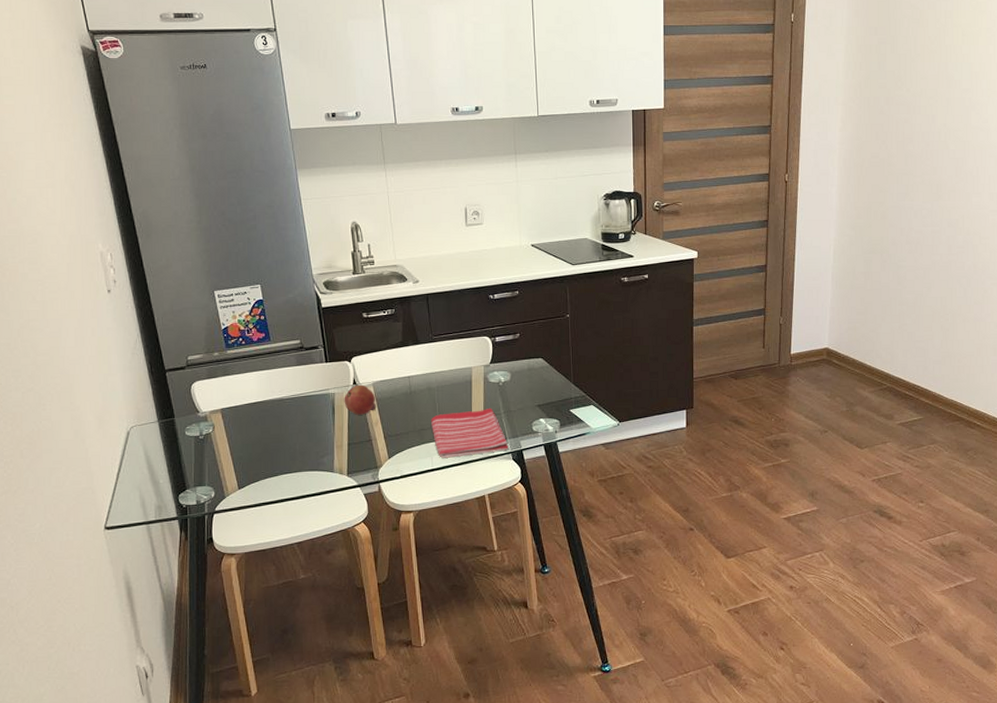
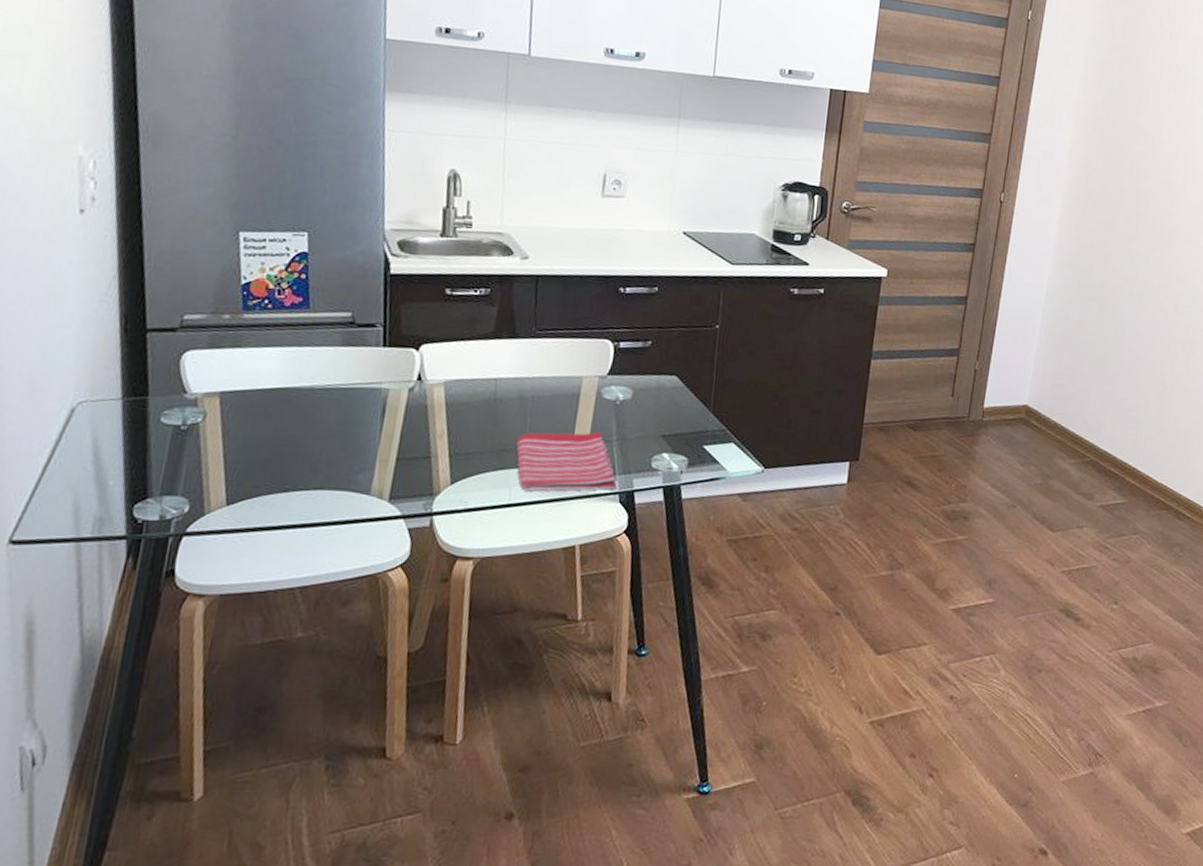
fruit: present [344,384,376,415] -> none [400,381,445,422]

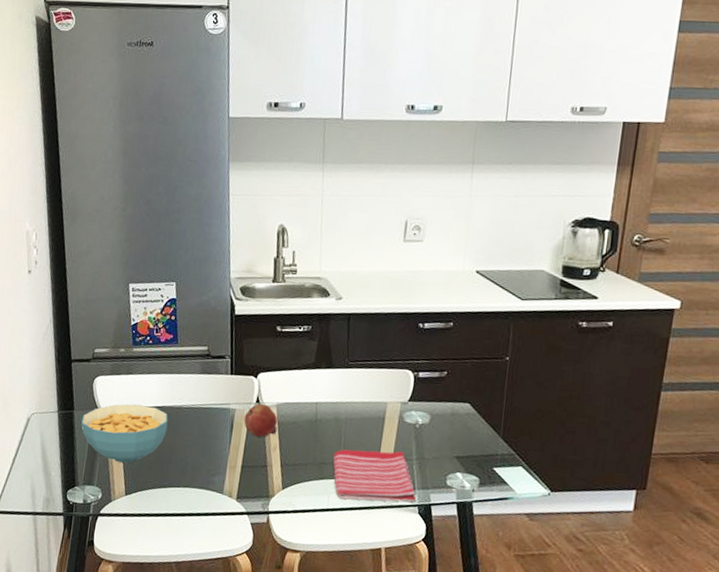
cereal bowl: none [160,385,294,463] -> present [81,404,168,463]
fruit: none [400,381,445,422] -> present [243,403,277,437]

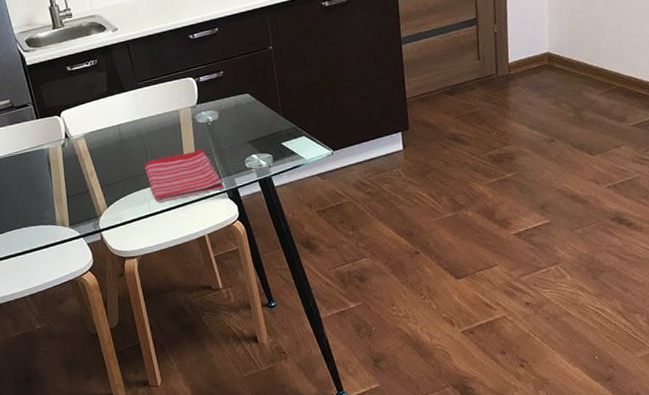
fruit: present [243,403,277,437] -> none [58,137,90,168]

